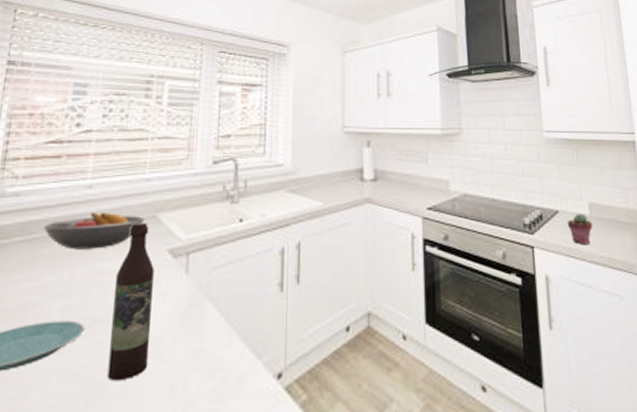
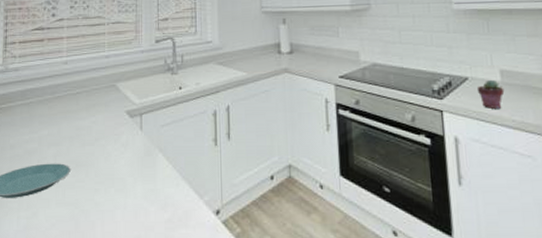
fruit bowl: present [44,213,145,250] -> none [37,83,107,111]
wine bottle: present [107,222,154,382] -> none [89,90,118,210]

